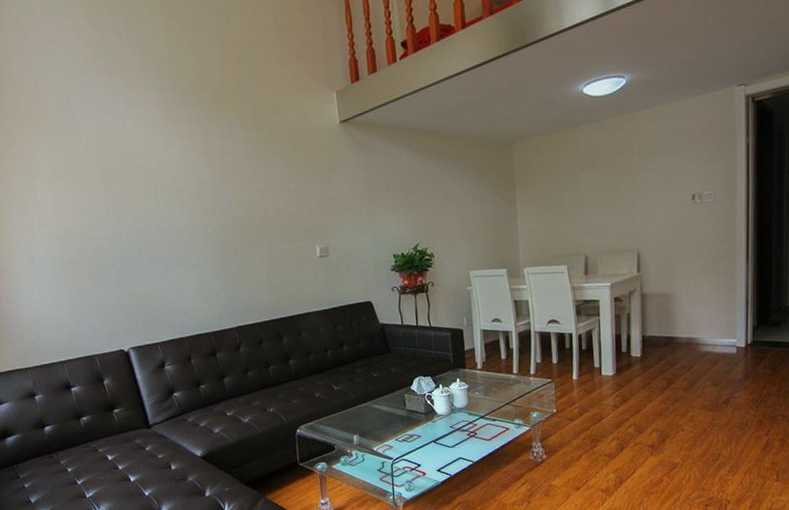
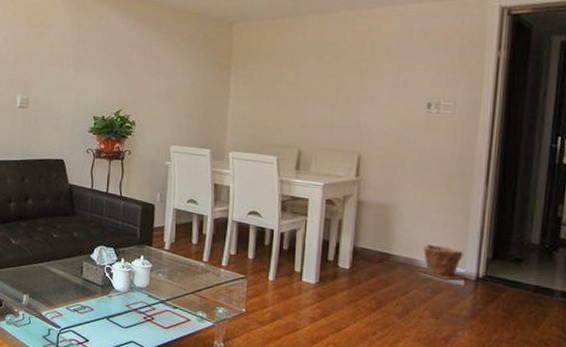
plant pot: none [698,322,738,351] -> present [418,244,466,280]

